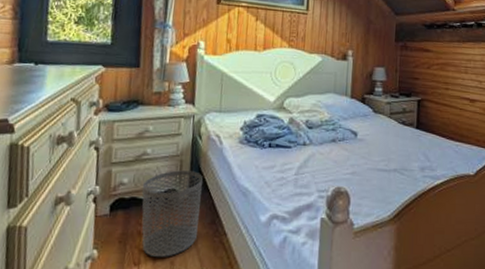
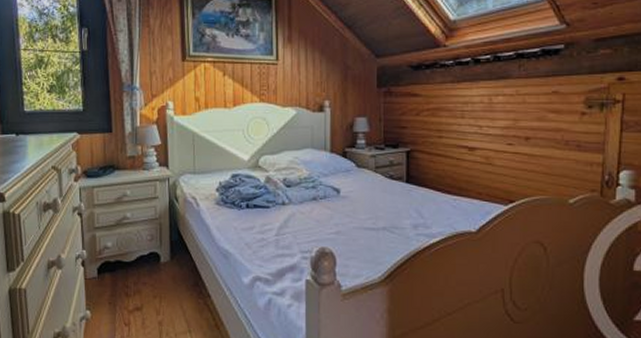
waste bin: present [141,170,203,257] -> none [126,233,183,318]

